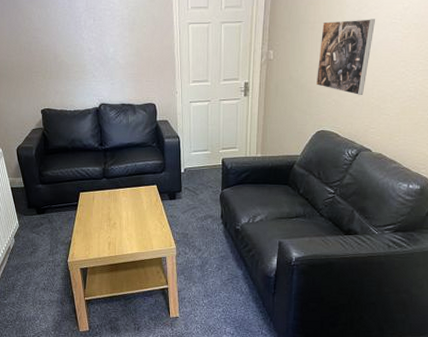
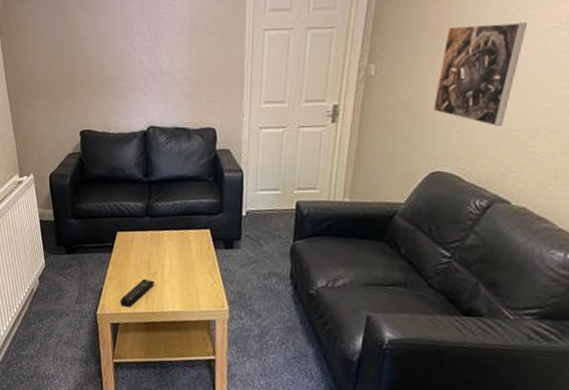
remote control: none [87,229,115,253] -> present [120,278,155,307]

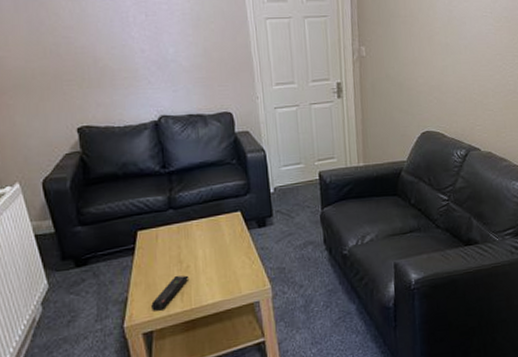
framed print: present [432,22,527,126] -> none [414,12,467,91]

